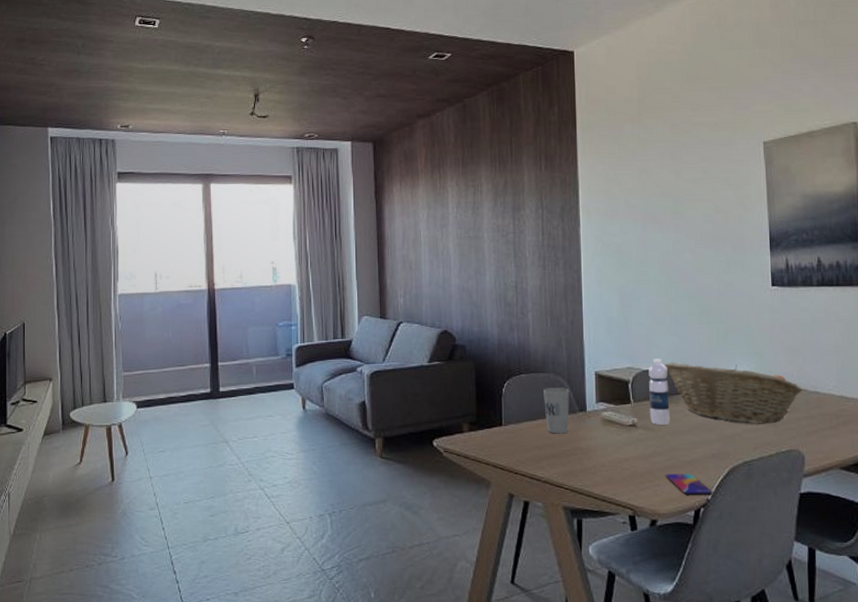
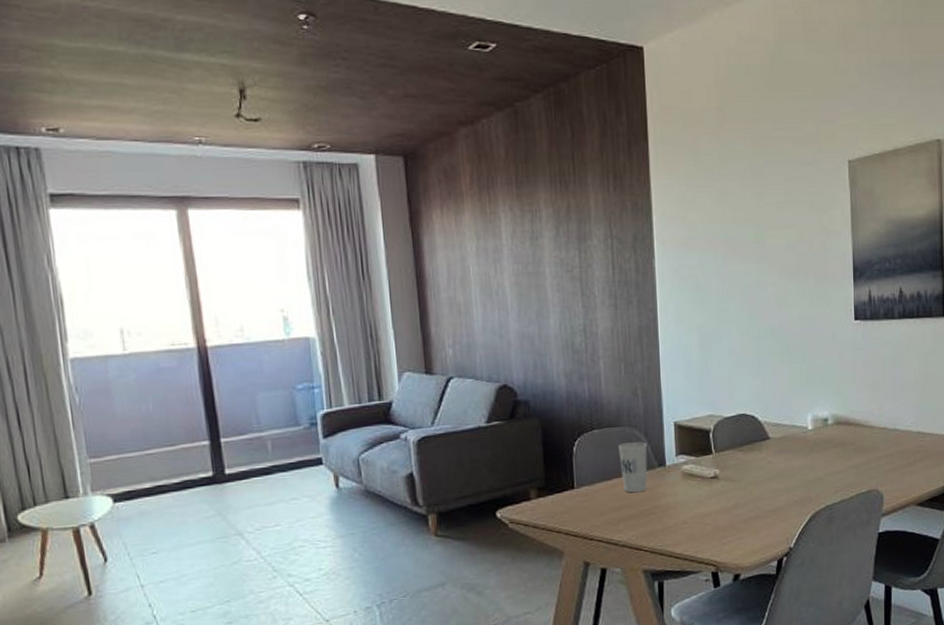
water bottle: present [648,359,670,425] -> none [730,404,753,475]
fruit basket: present [664,362,804,424] -> none [746,406,884,467]
smartphone: present [665,474,713,495] -> none [748,523,795,545]

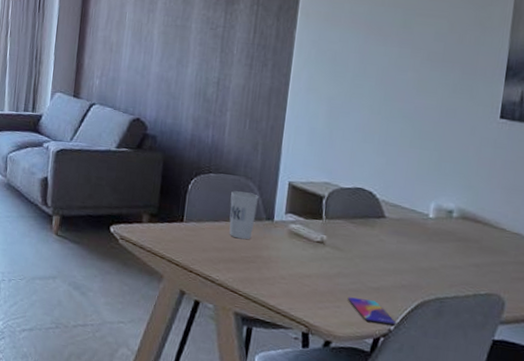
smartphone: none [748,523,795,545] -> present [347,297,397,326]

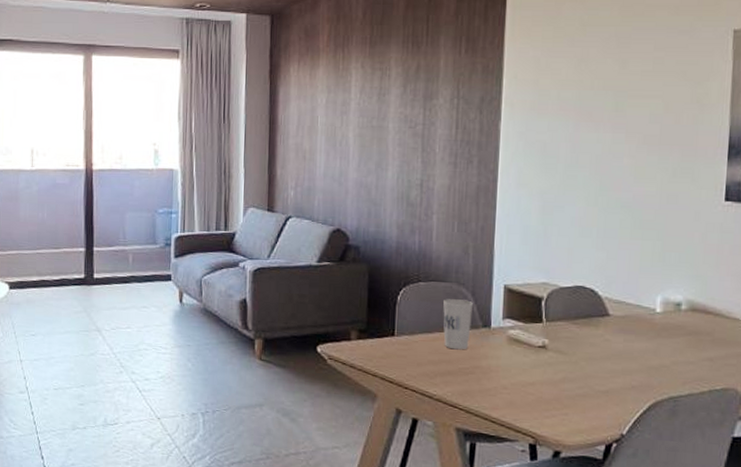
smartphone: present [347,297,397,326] -> none [575,403,629,430]

